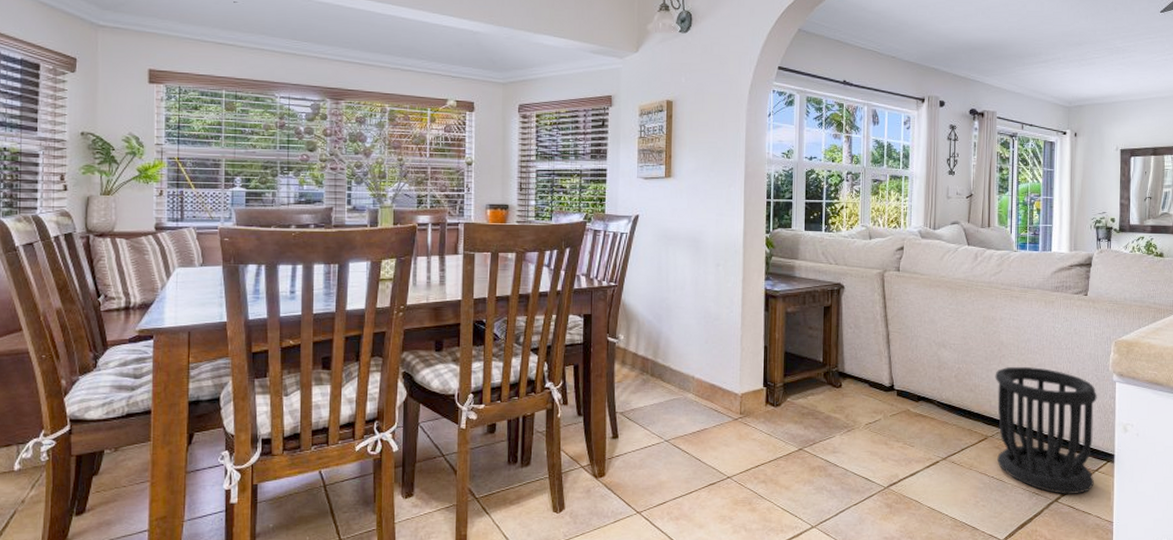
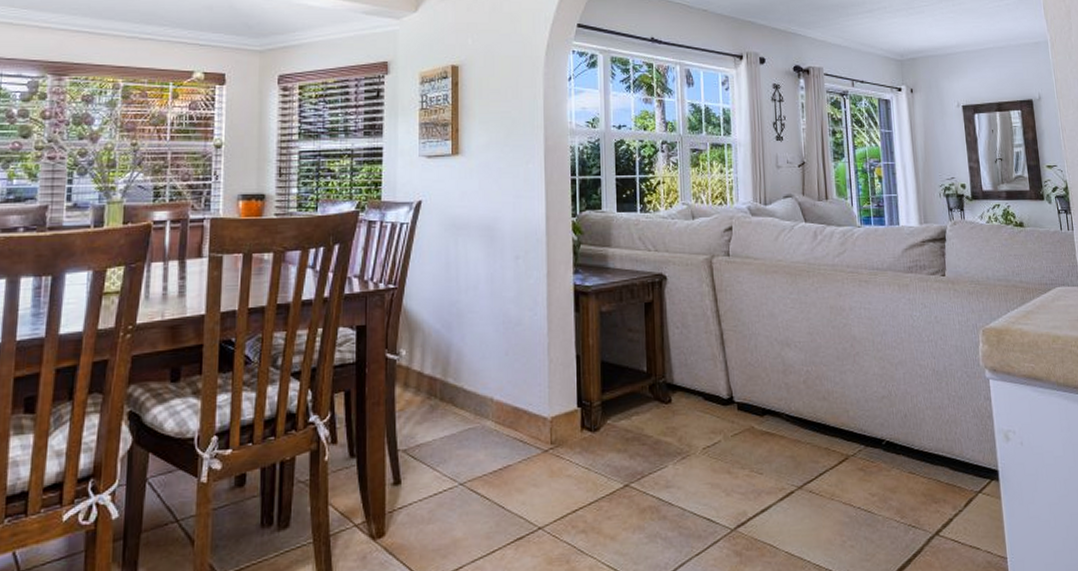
wastebasket: present [995,367,1097,494] -> none [850,366,979,525]

